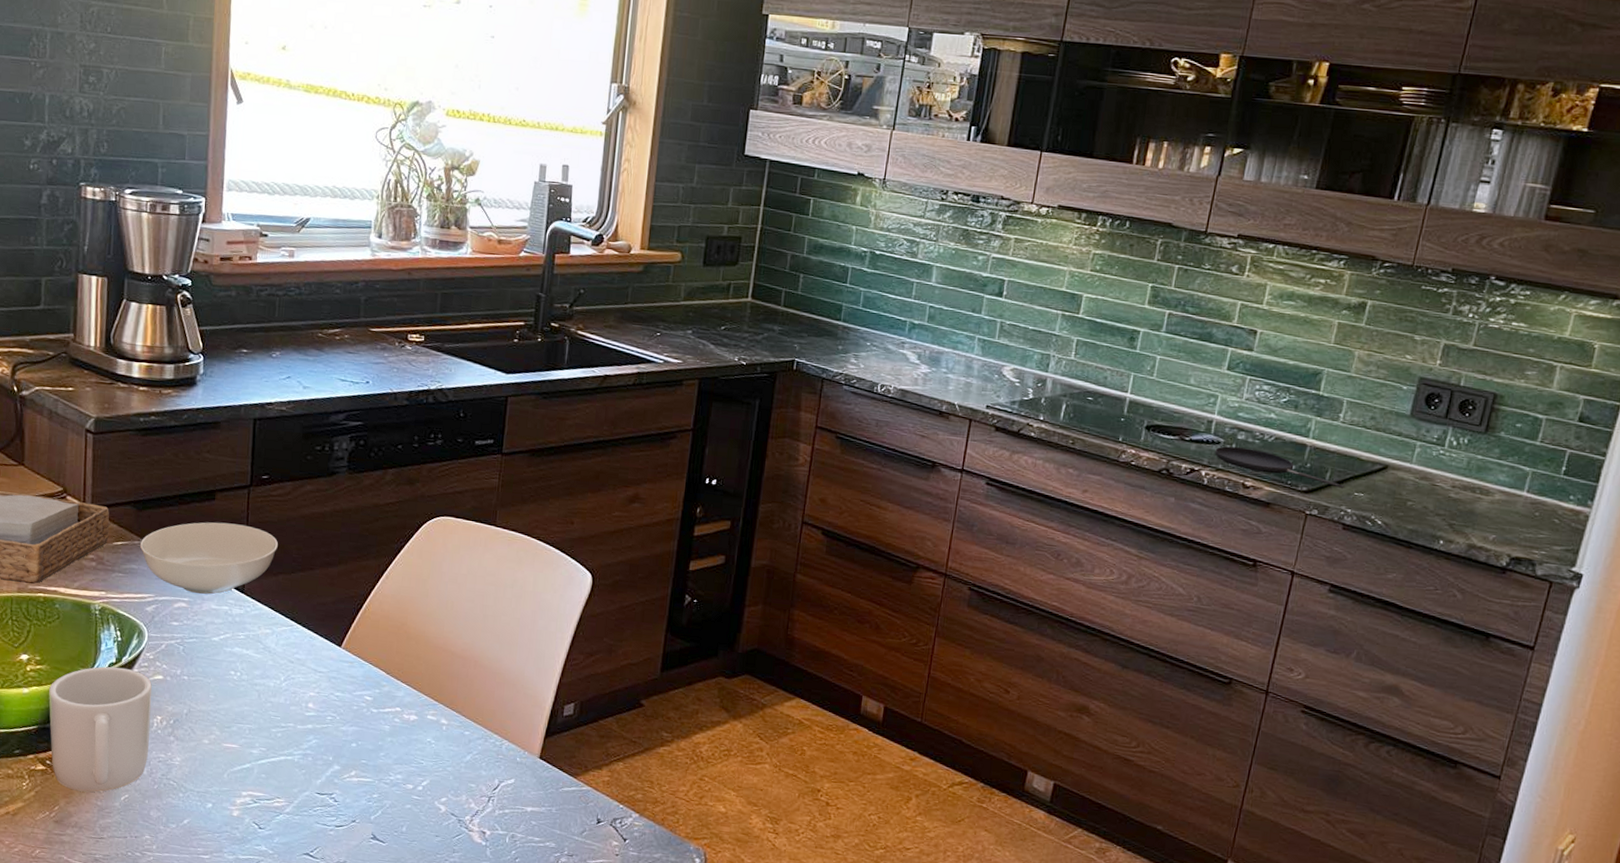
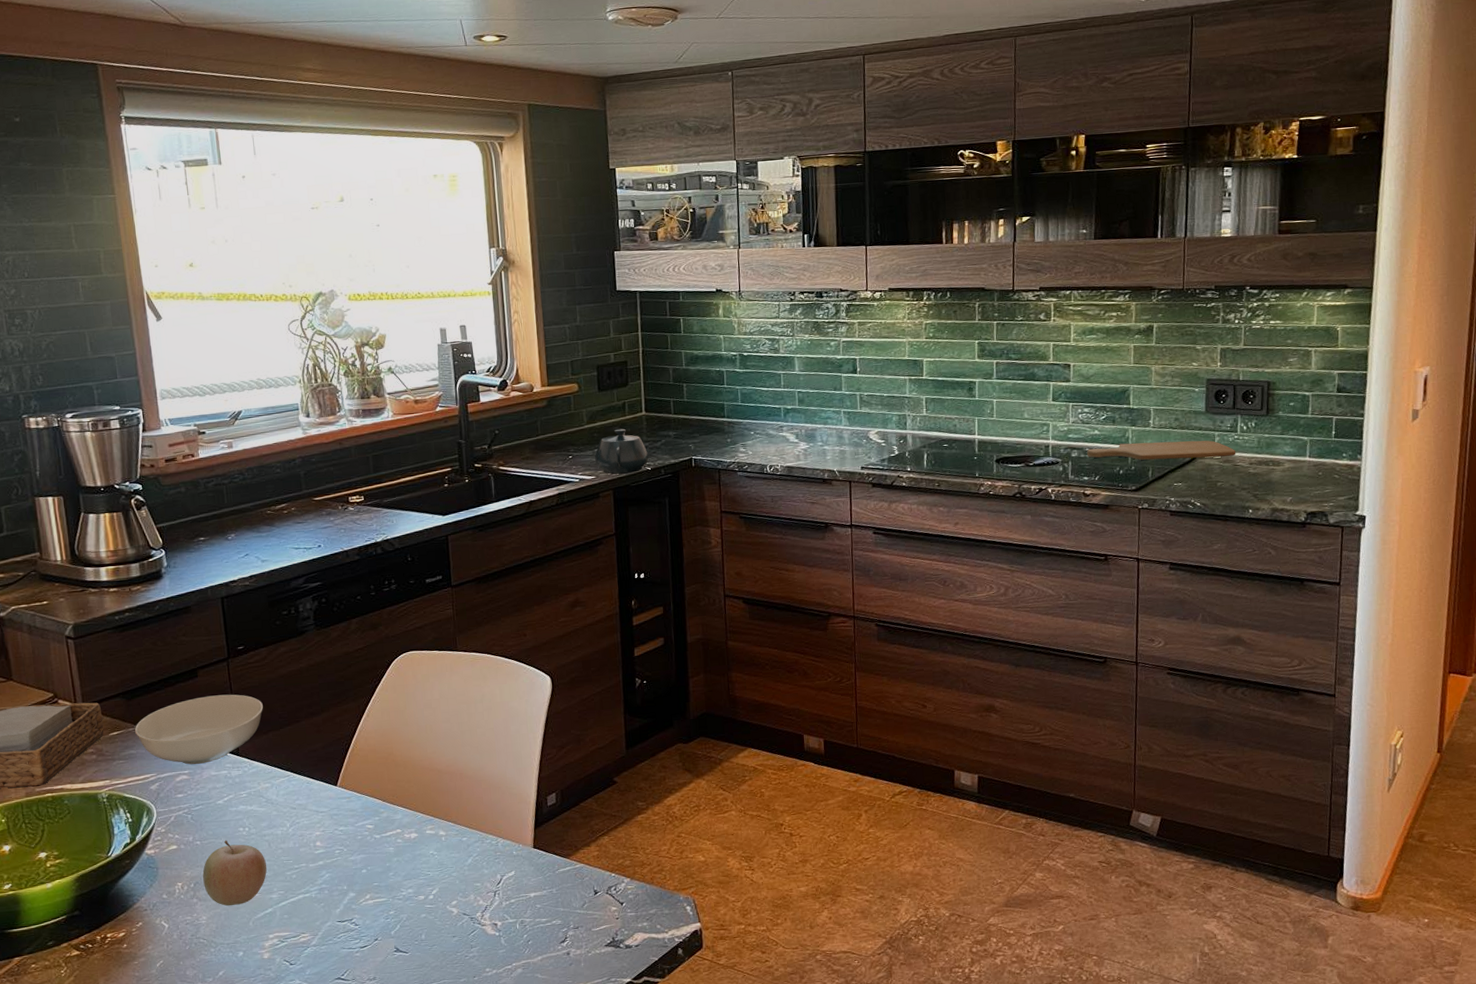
mug: present [48,666,153,793] -> none [71,845,176,967]
fruit: none [183,681,253,753] -> present [202,840,267,906]
teapot: none [685,311,746,365] -> present [595,428,649,474]
frying pan: present [1215,446,1345,488] -> none [1056,462,1165,482]
chopping board: none [1255,433,1438,474] -> present [1086,440,1236,461]

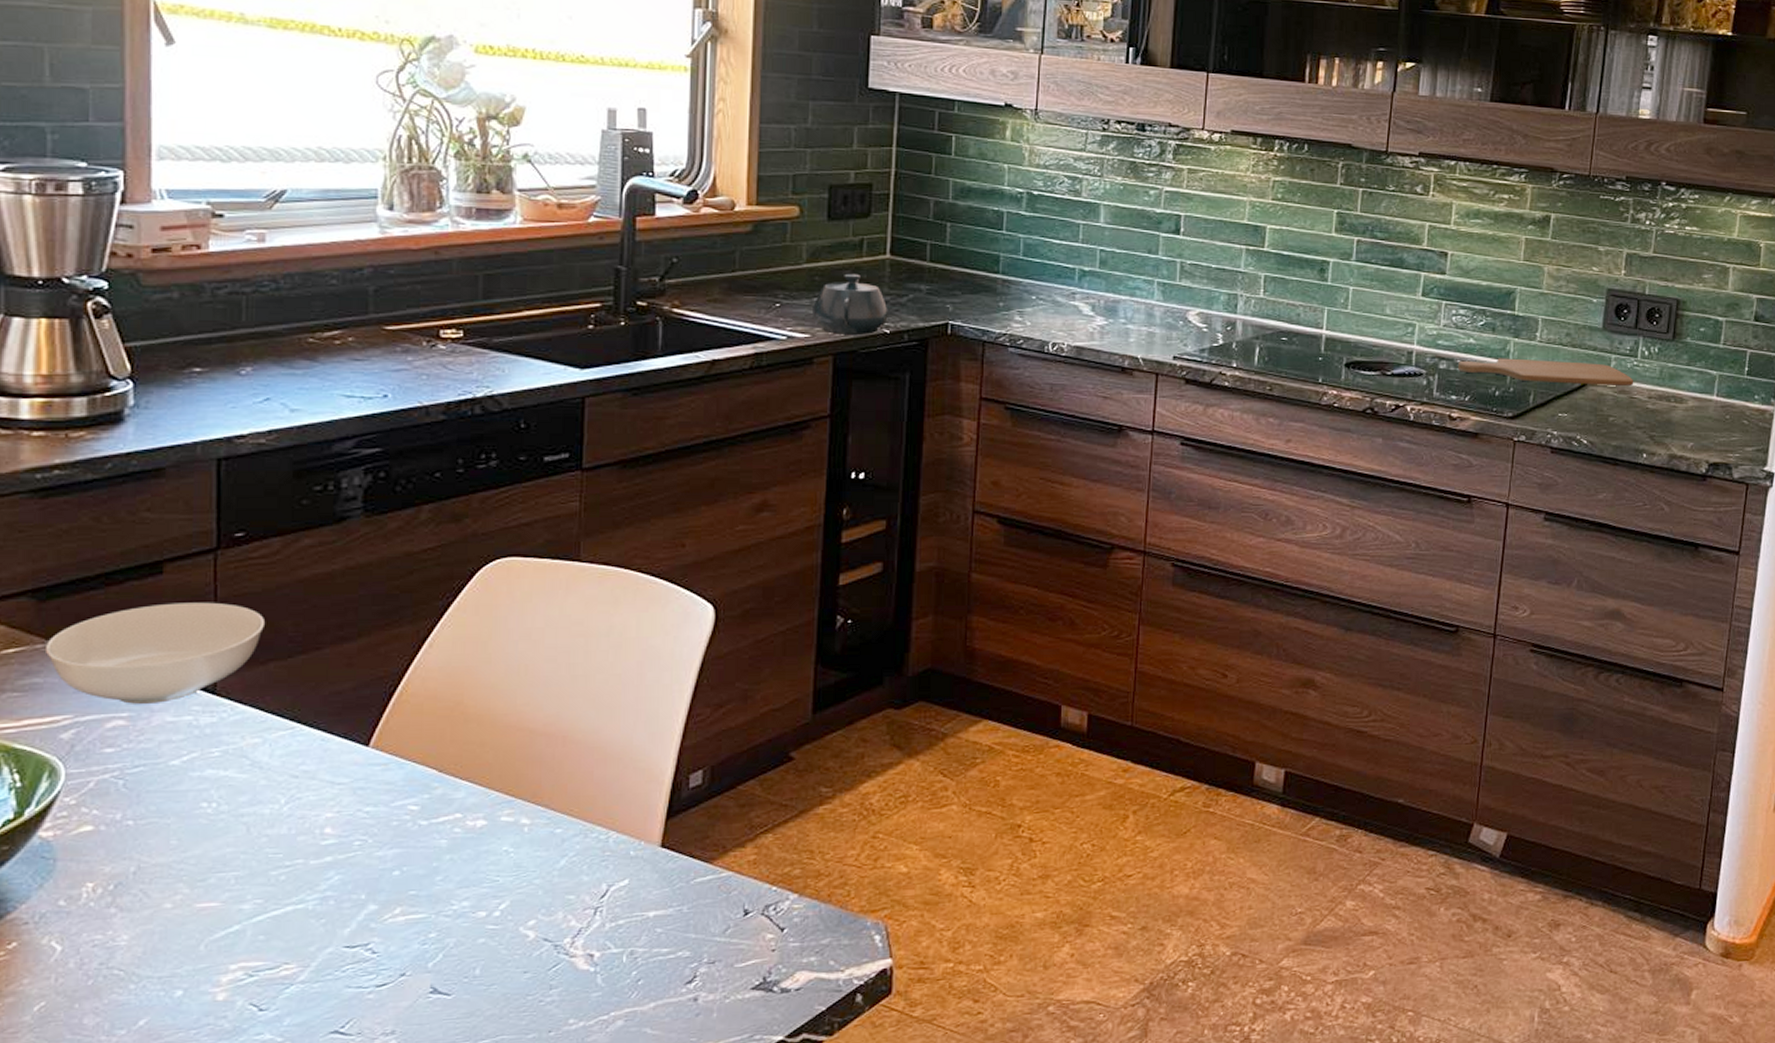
fruit: present [202,840,267,906] -> none [131,820,240,921]

